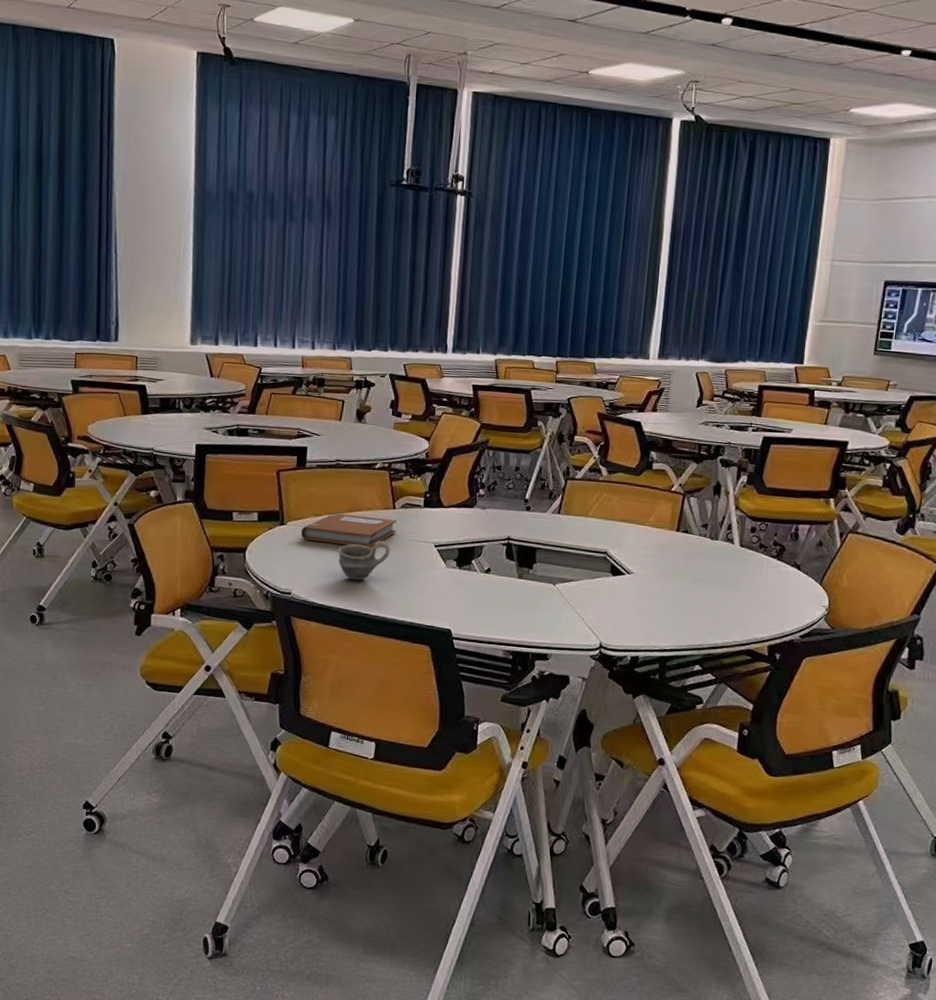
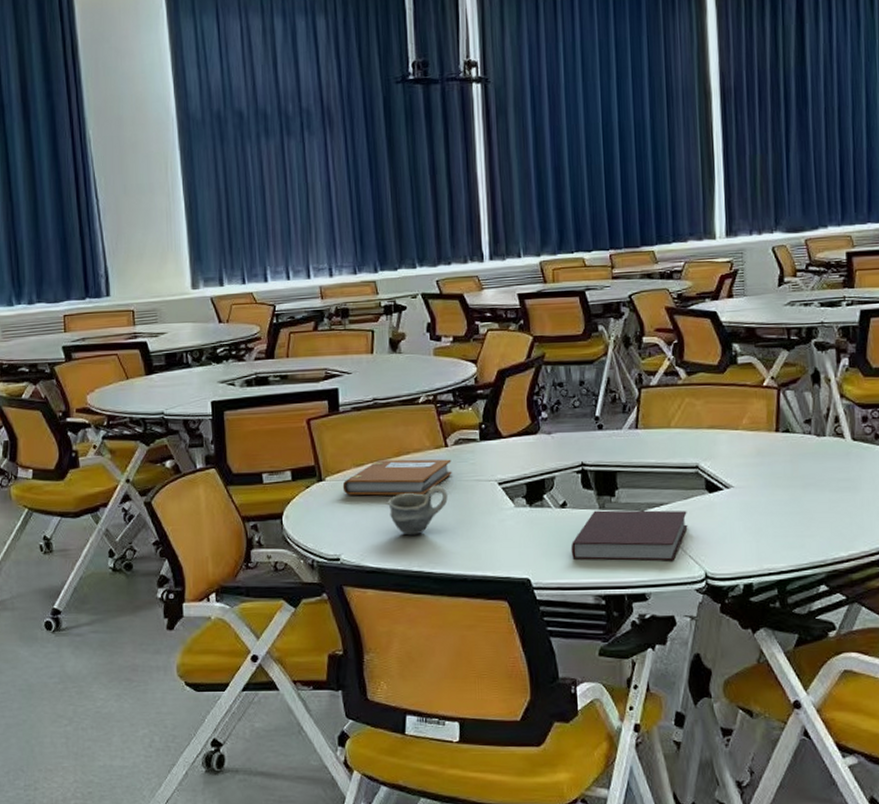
notebook: none [489,579,592,630] -> present [570,510,688,561]

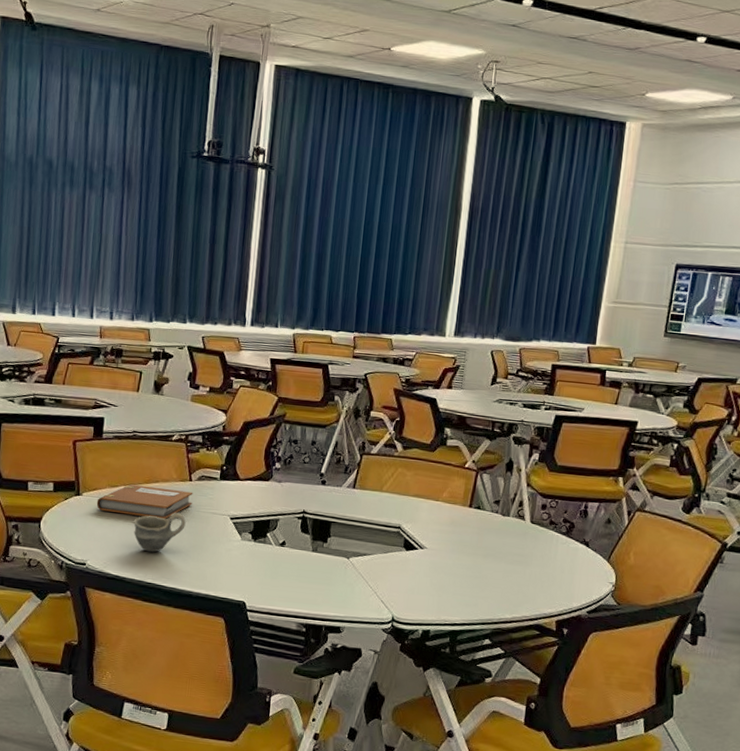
notebook: present [570,510,688,561] -> none [283,552,385,603]

